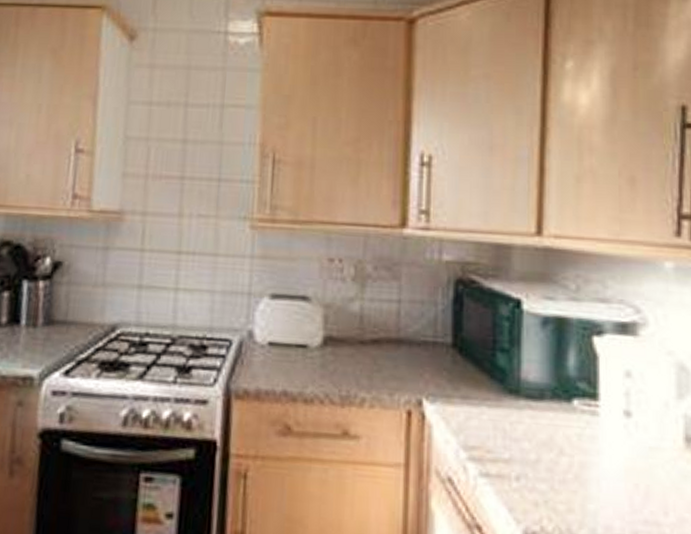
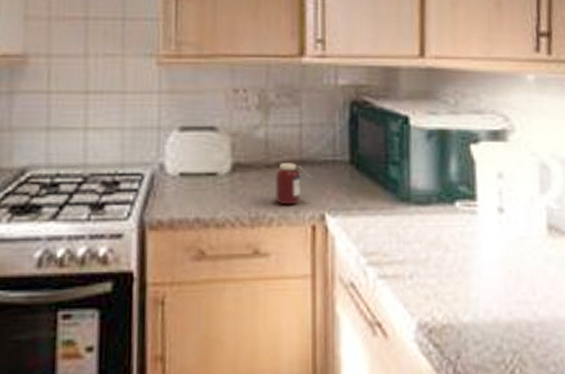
jar: none [369,339,410,387] -> present [276,162,313,205]

